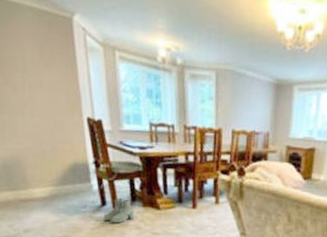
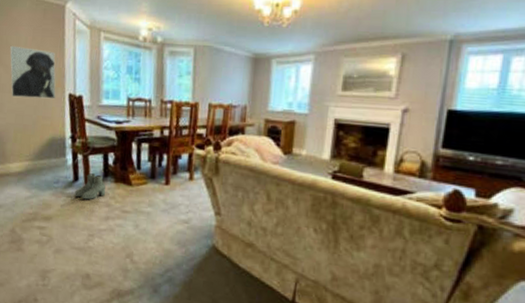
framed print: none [15,62,73,123] -> present [10,45,56,99]

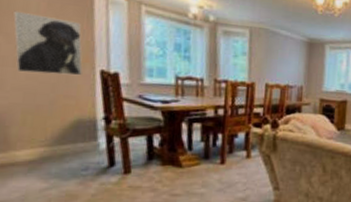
boots: present [75,173,106,200] -> none [110,157,151,186]

